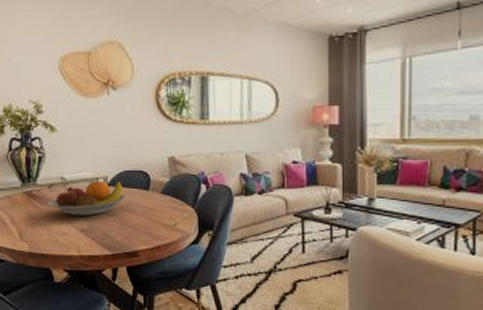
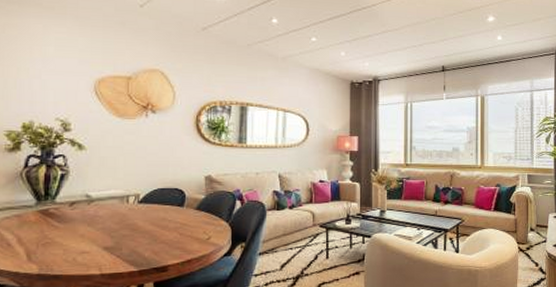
fruit bowl: present [47,180,126,217] -> none [66,198,159,234]

